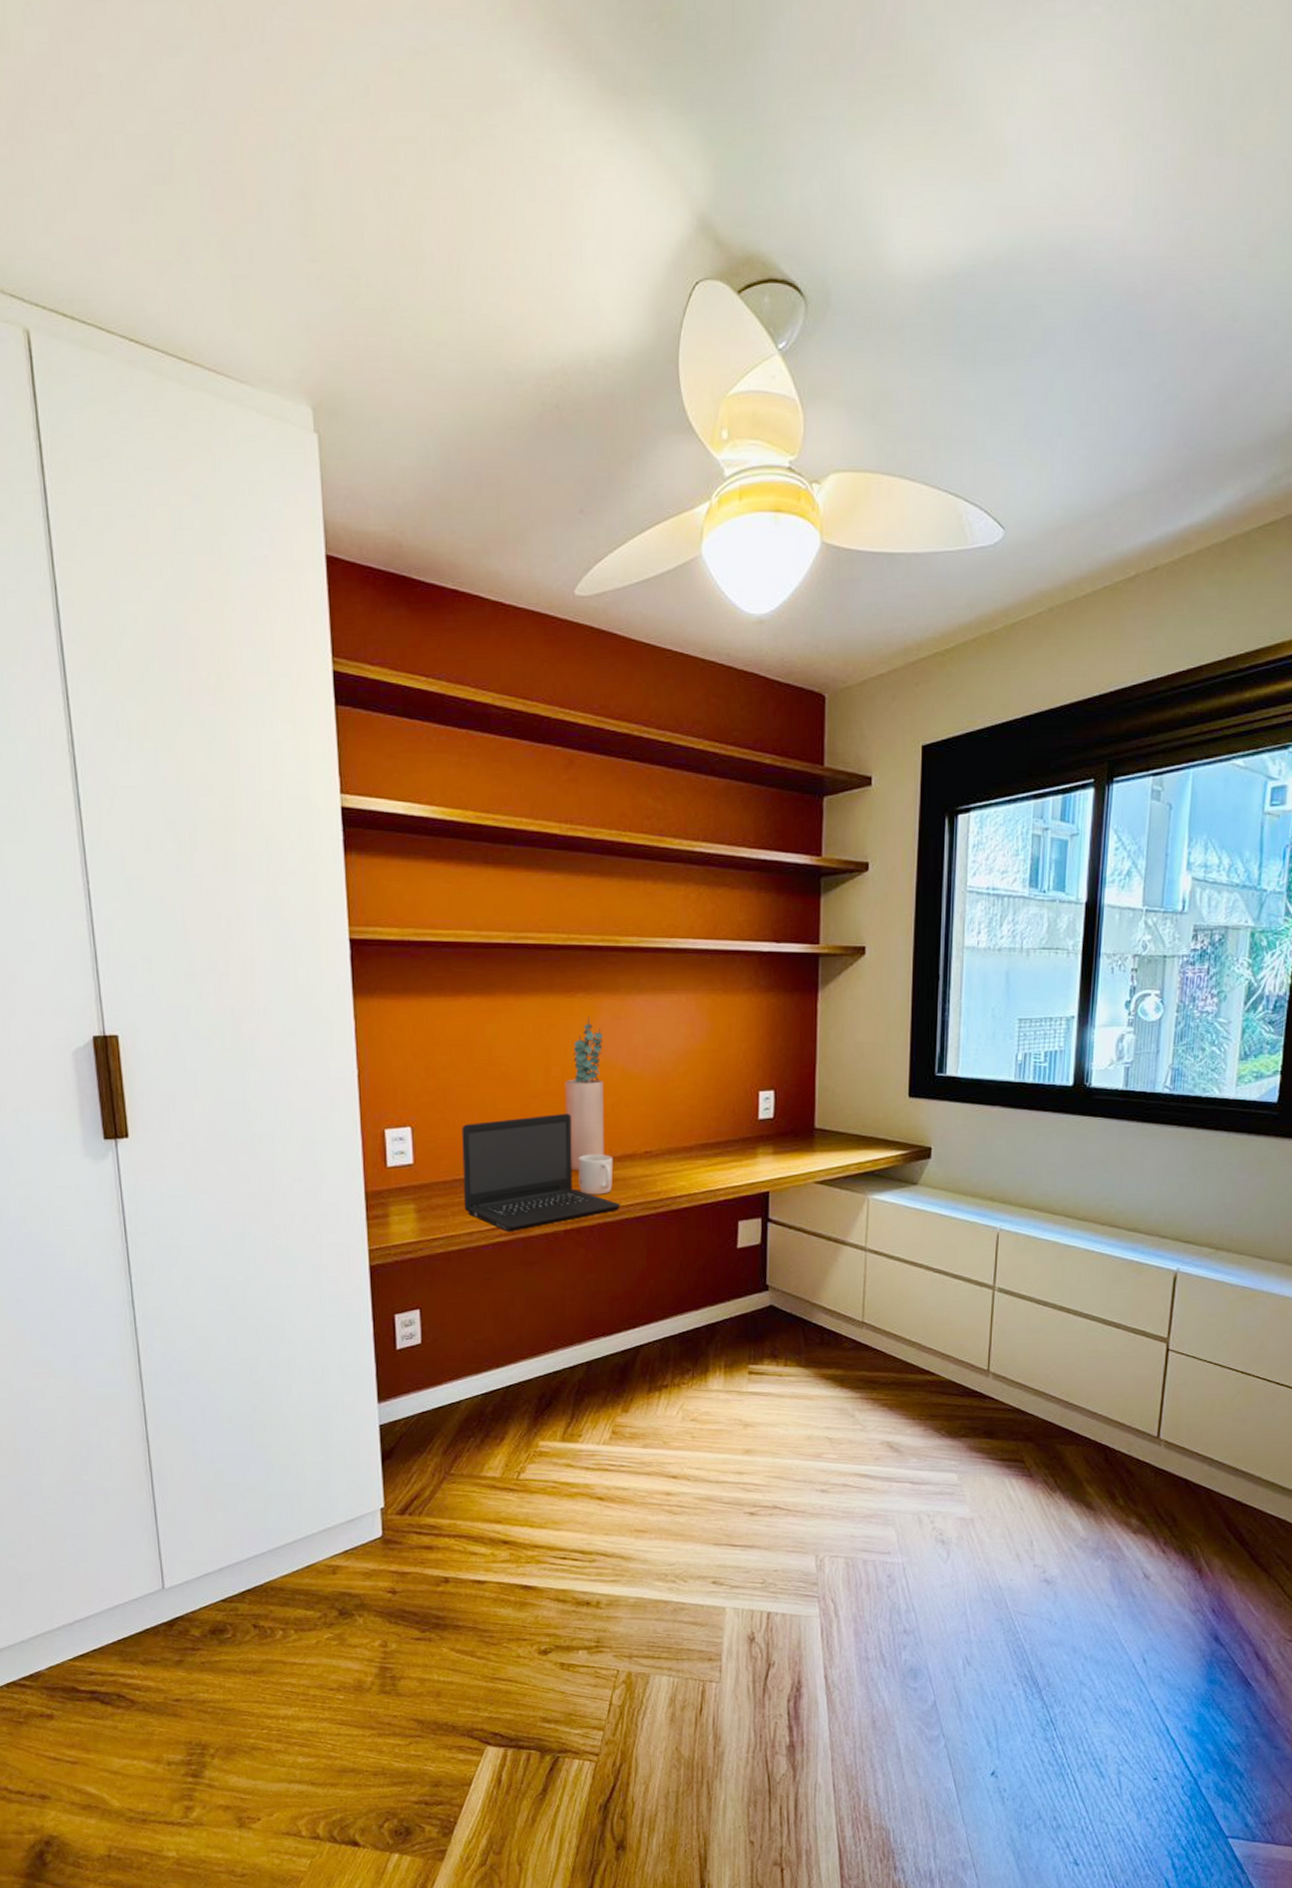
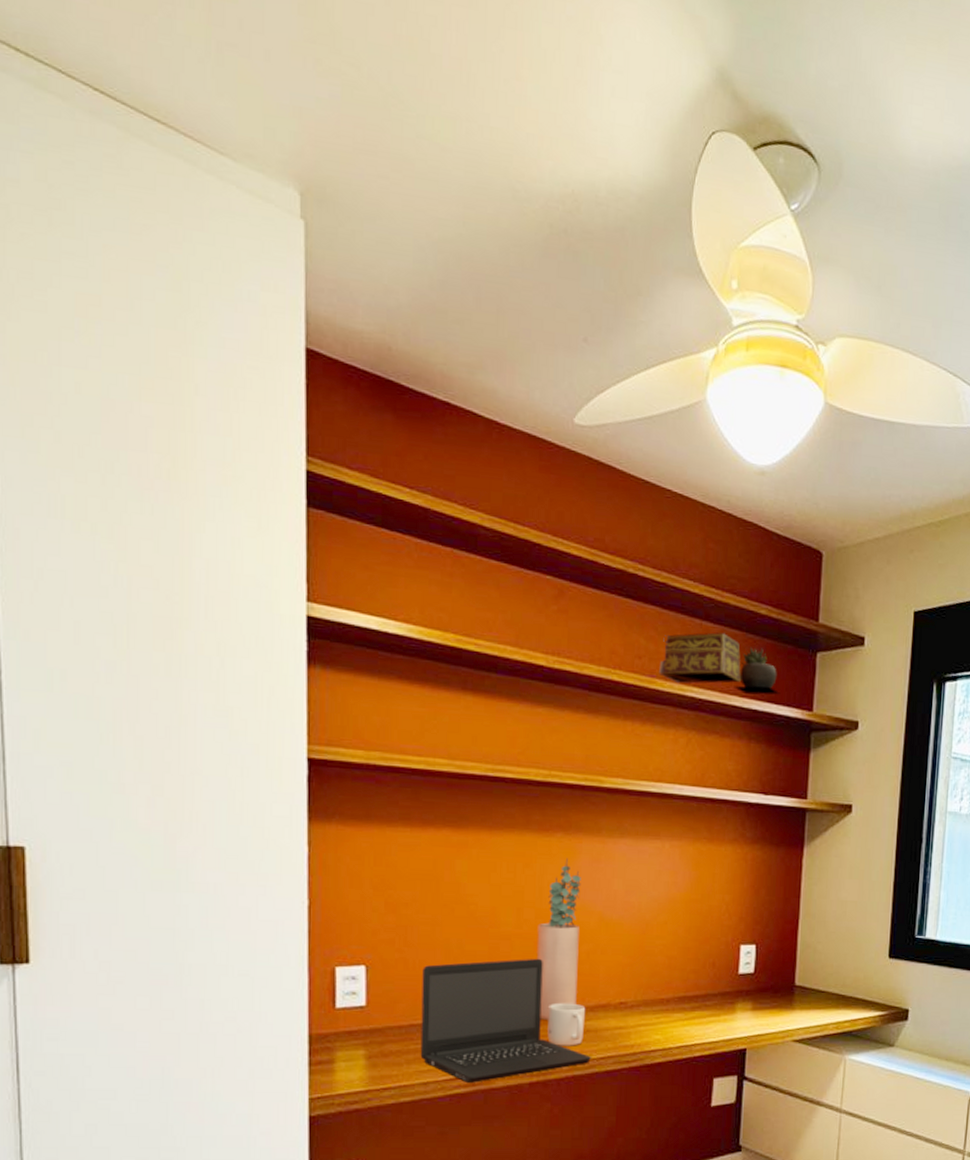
decorative box: none [668,786,748,840] -> present [659,632,741,684]
succulent plant: none [741,797,788,846] -> present [733,647,780,695]

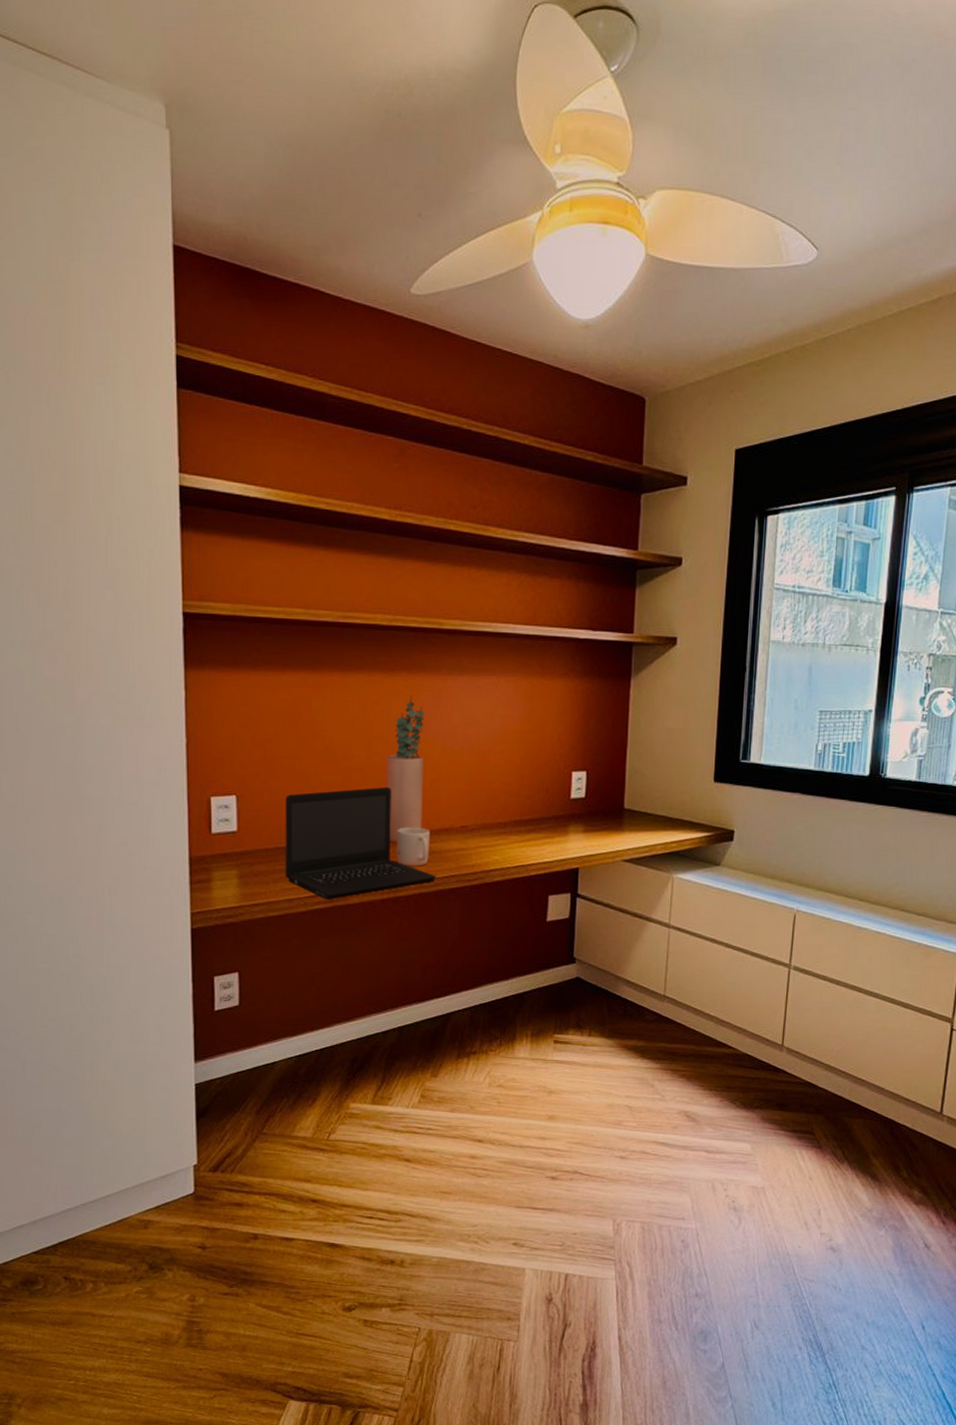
decorative box: present [659,632,741,684] -> none [492,480,569,530]
succulent plant: present [733,647,780,695] -> none [562,492,606,538]

